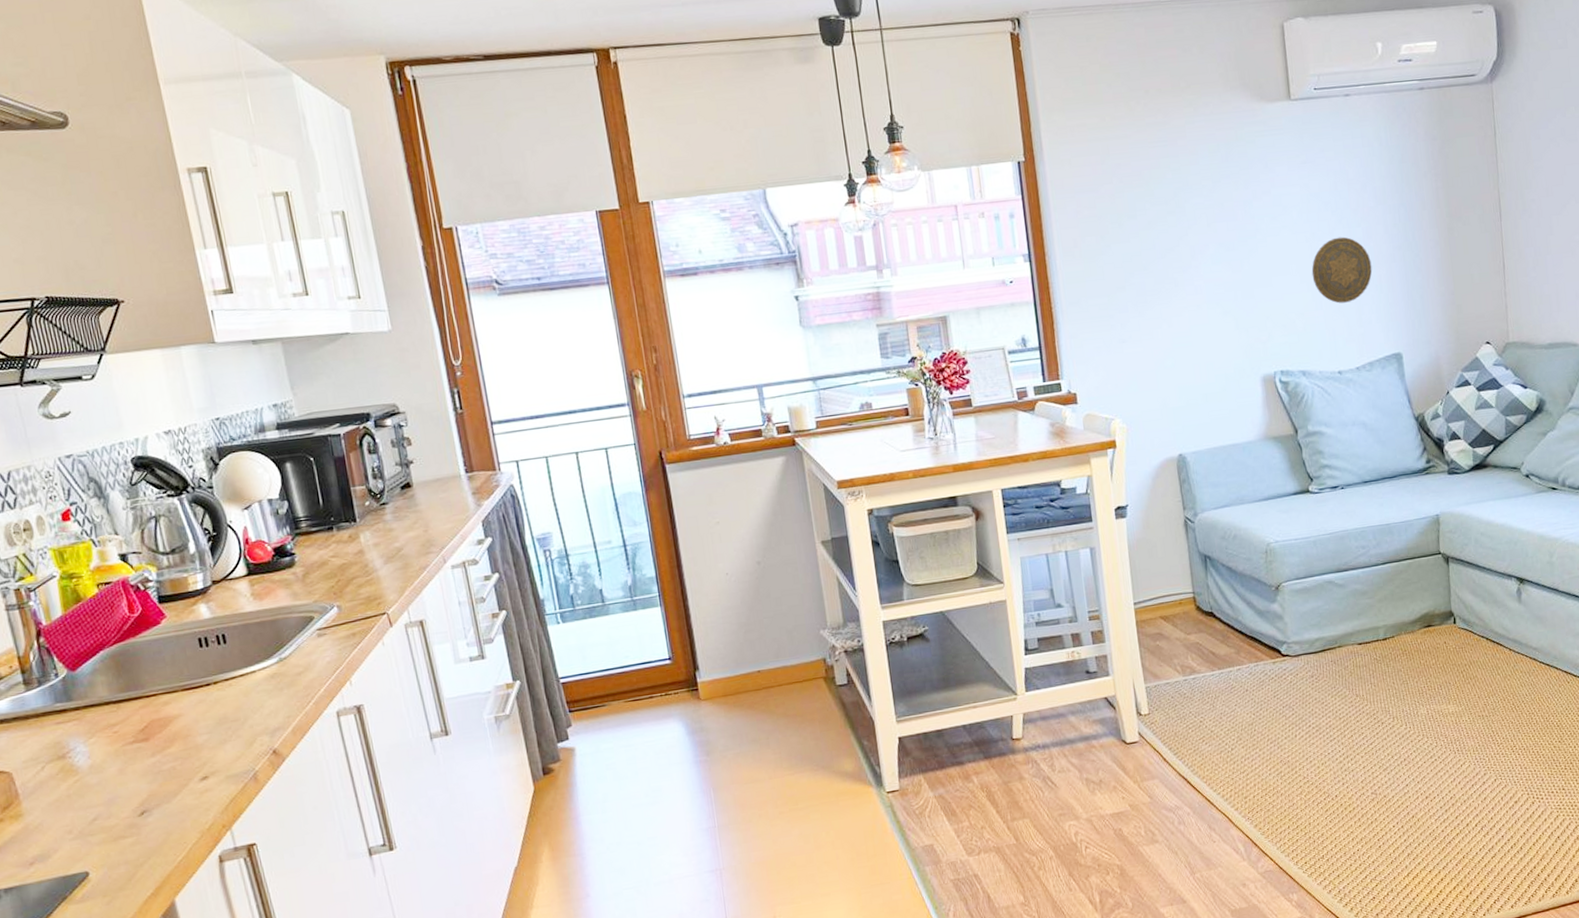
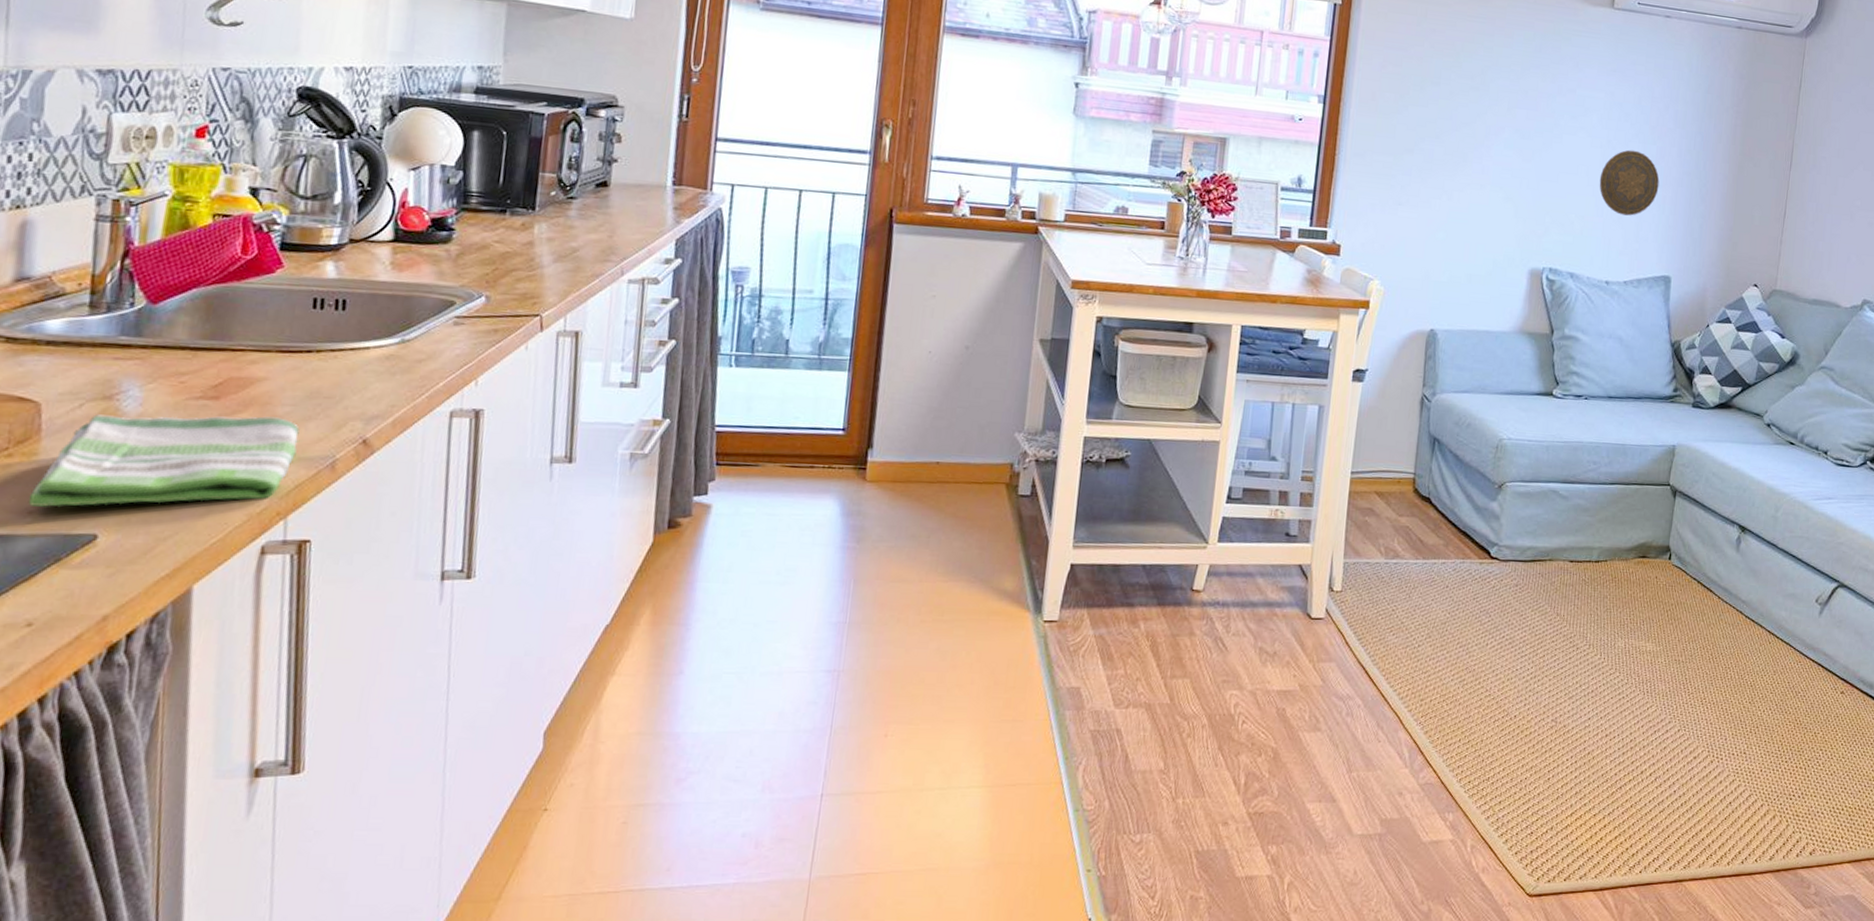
dish towel: none [26,745,223,859] -> present [28,414,300,507]

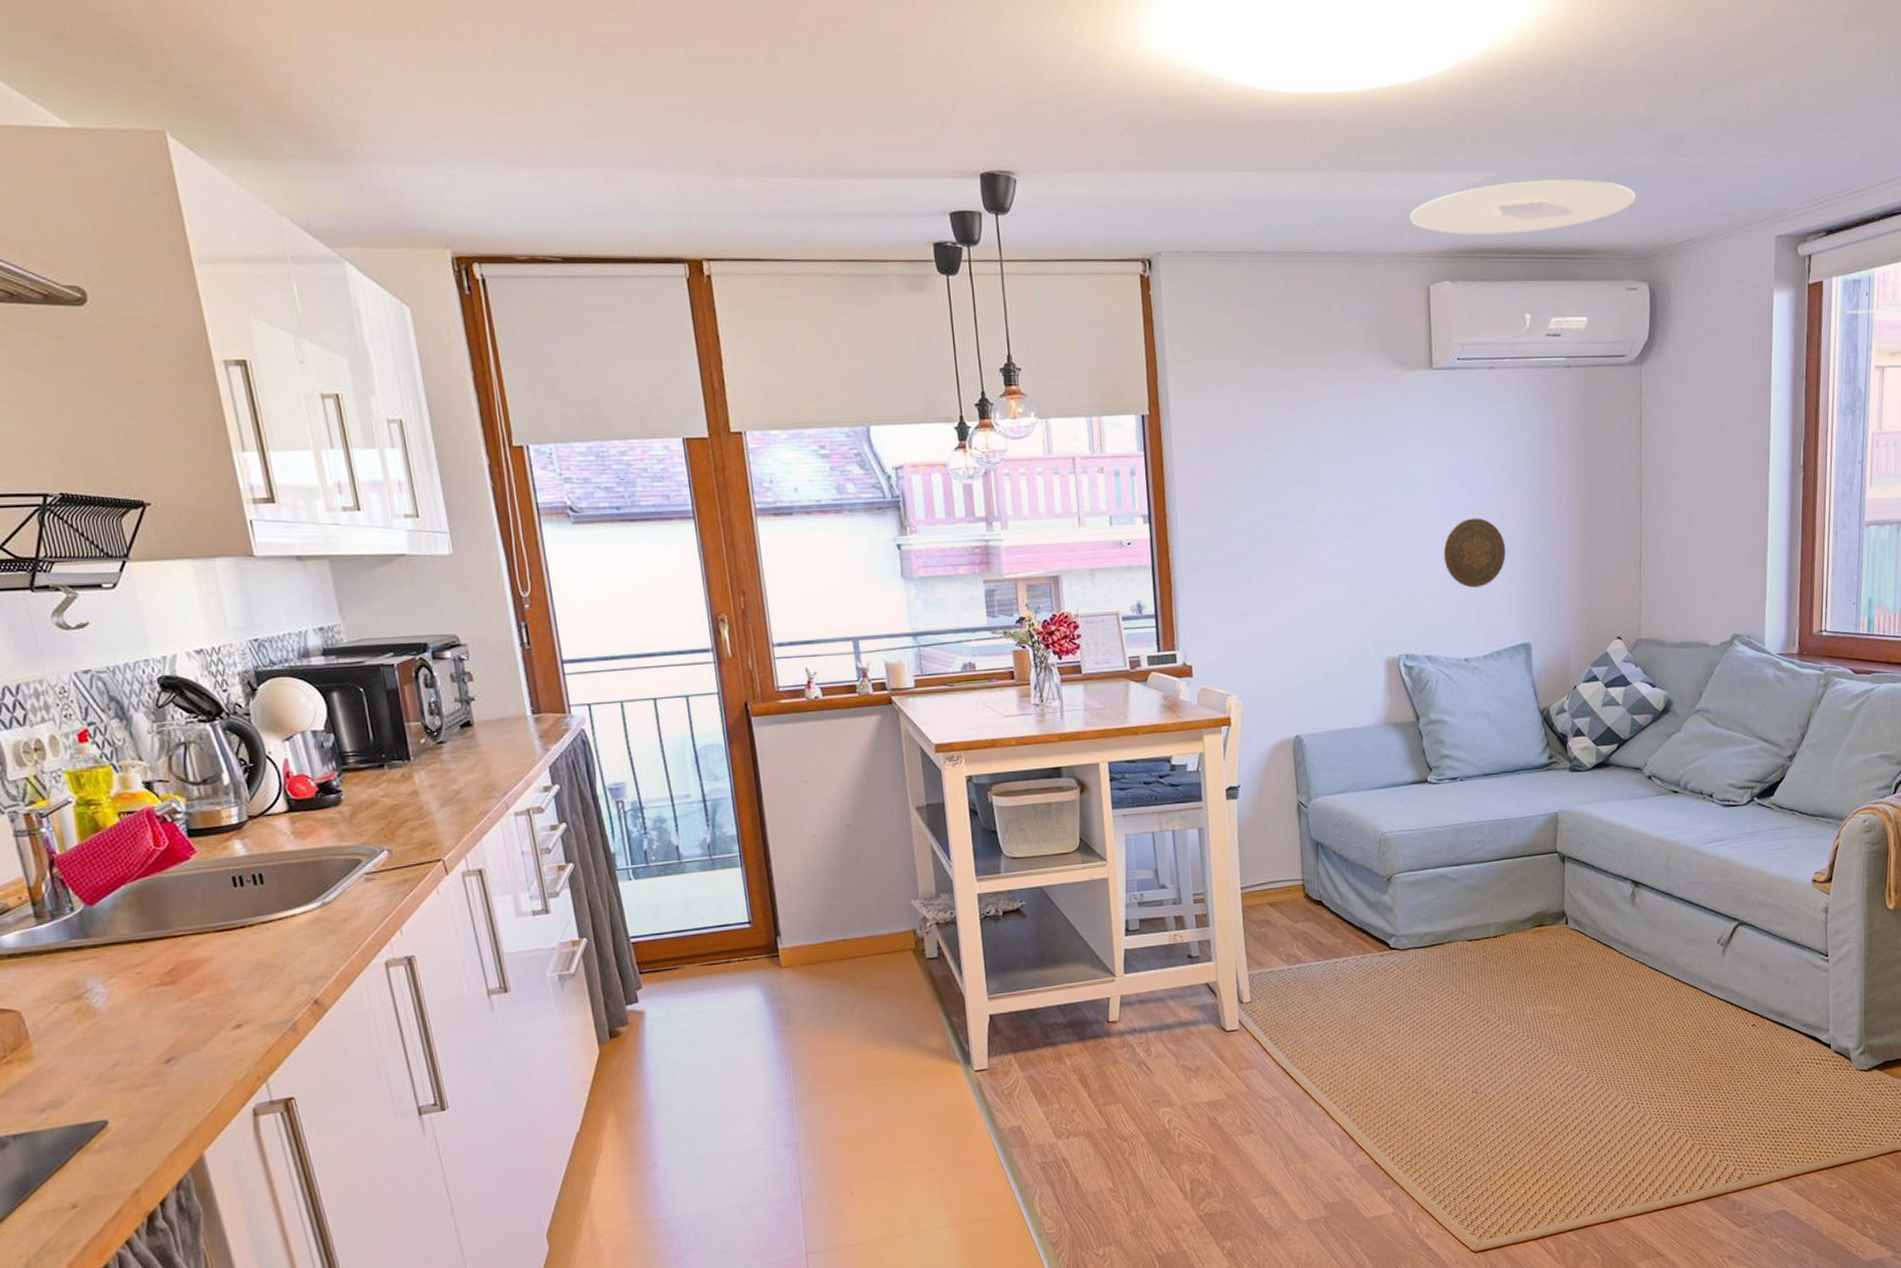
dish towel: present [28,414,300,507] -> none [37,991,259,1104]

